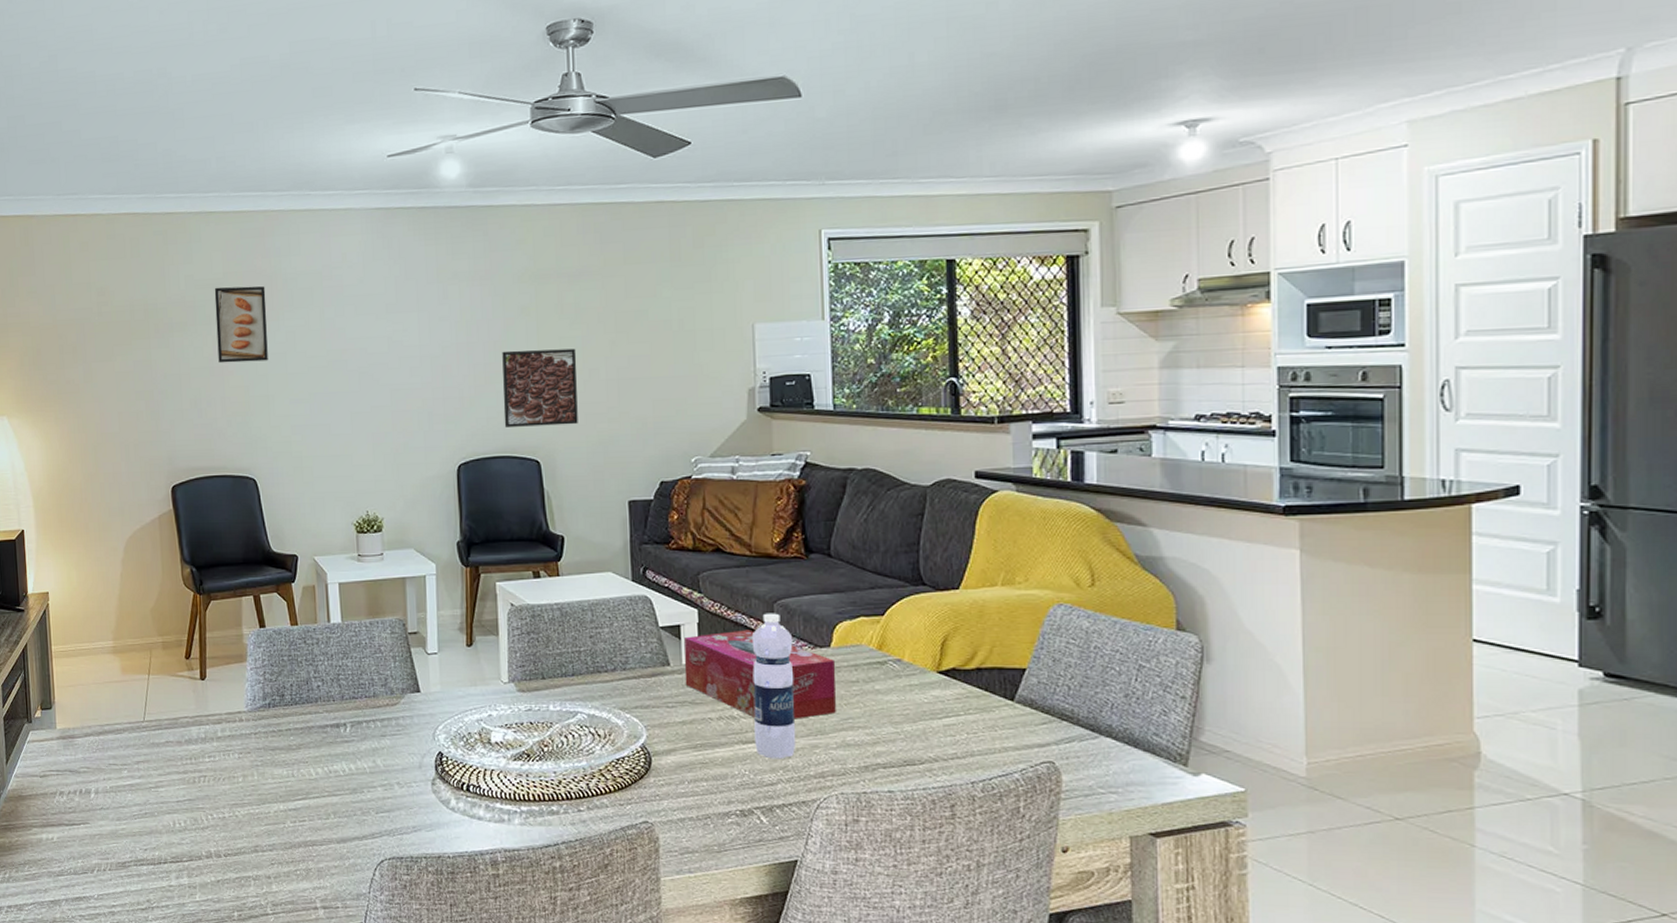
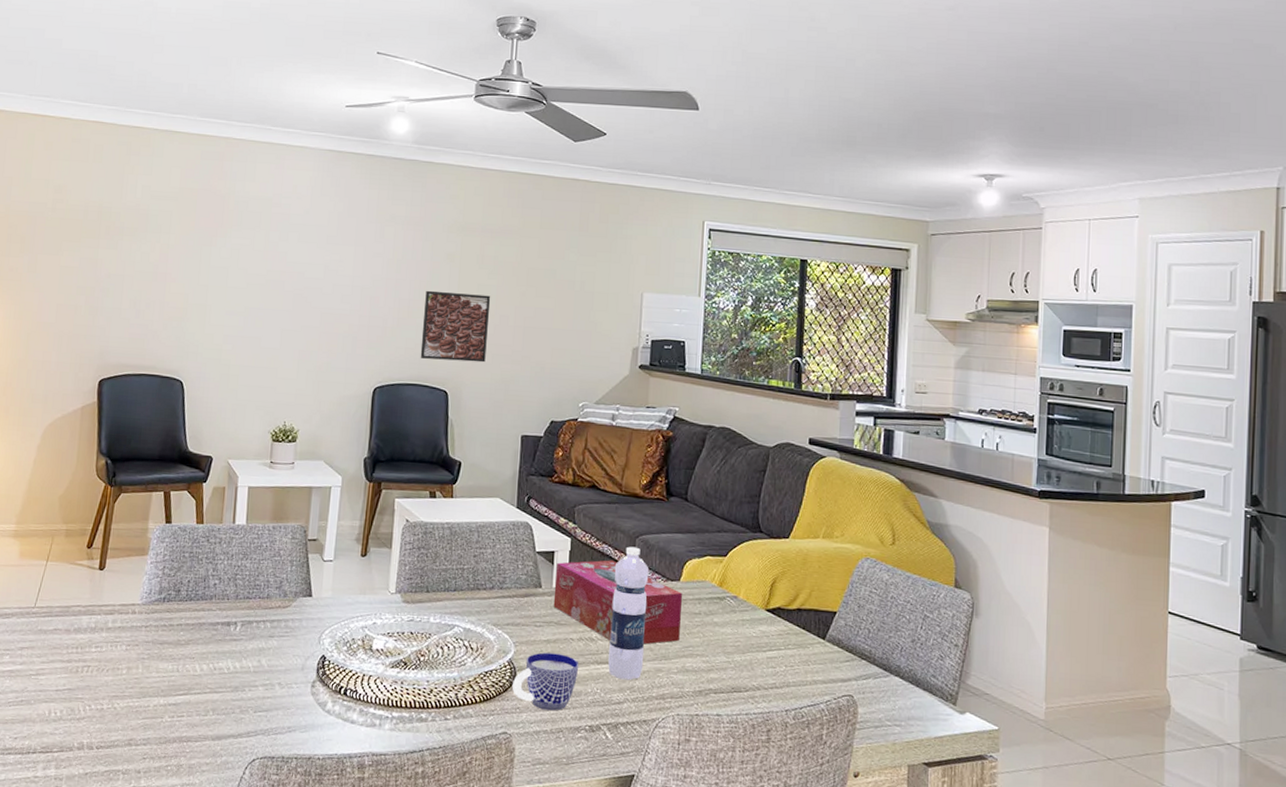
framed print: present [214,286,268,363] -> none [163,200,218,273]
cup: none [649,735,722,797] -> present [512,652,579,711]

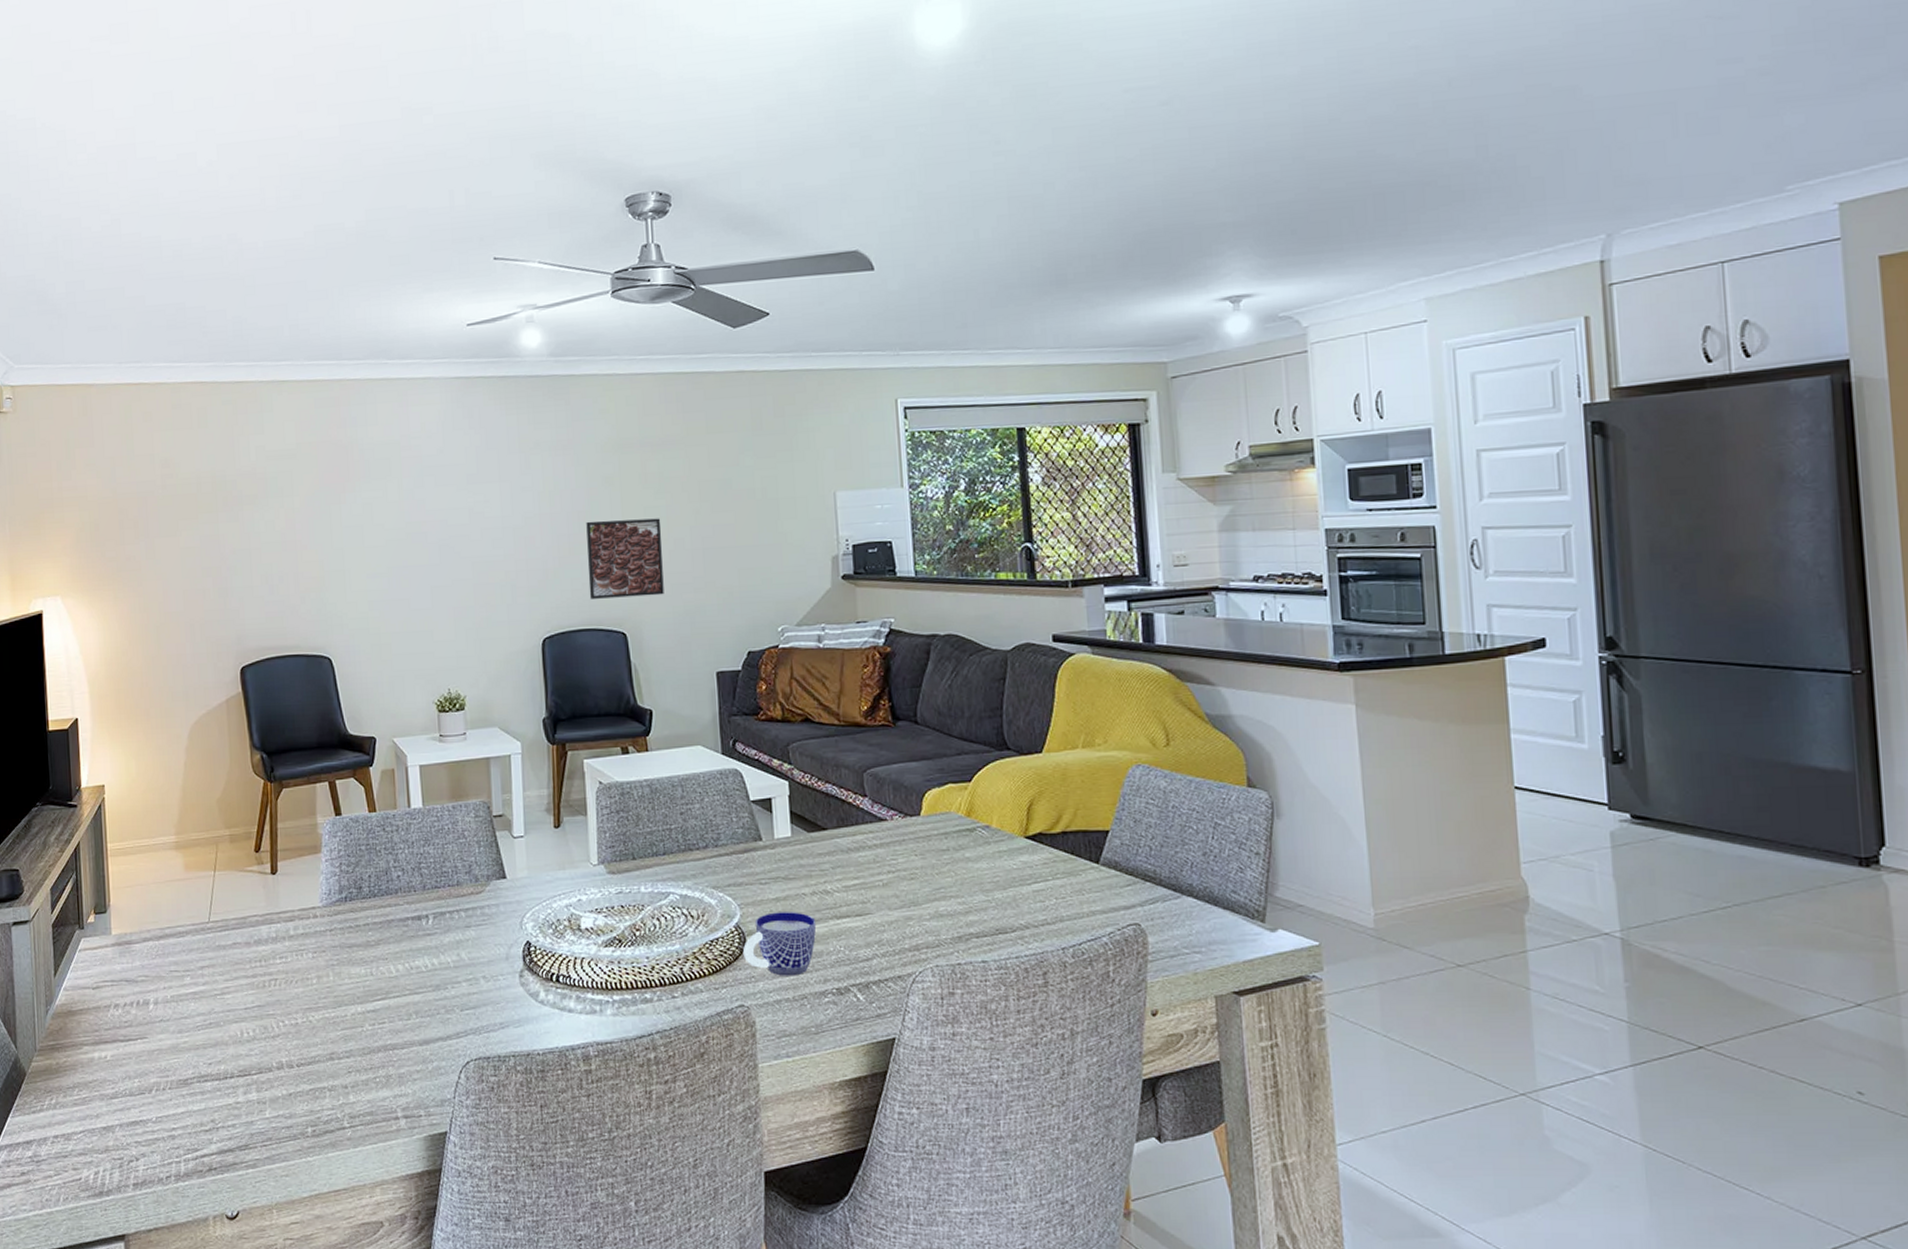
tissue box: present [553,560,683,645] -> none [775,800,928,891]
water bottle: present [608,546,649,680] -> none [842,782,890,933]

